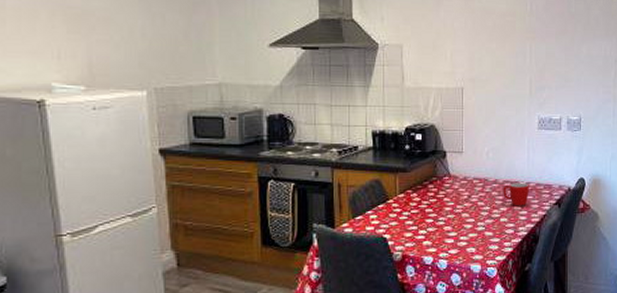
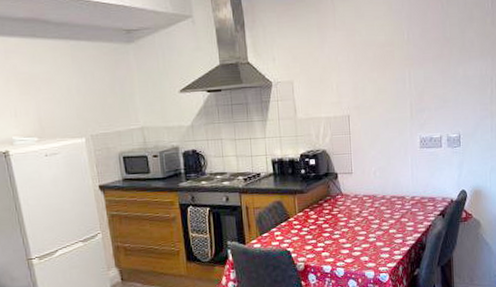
mug: present [503,182,529,206] -> none [390,197,415,219]

